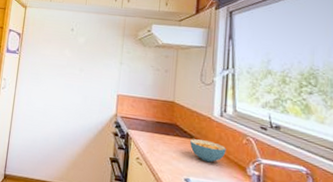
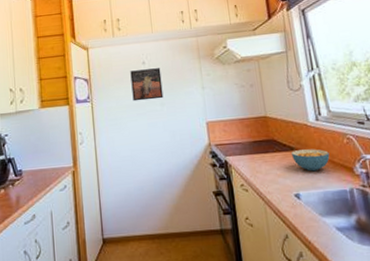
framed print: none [56,34,87,65] -> present [130,68,164,102]

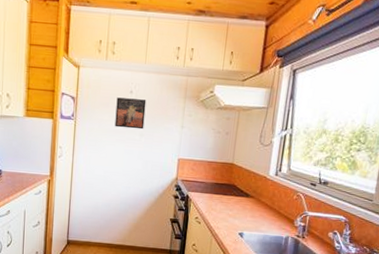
cereal bowl: present [292,149,330,172] -> none [245,197,278,218]

